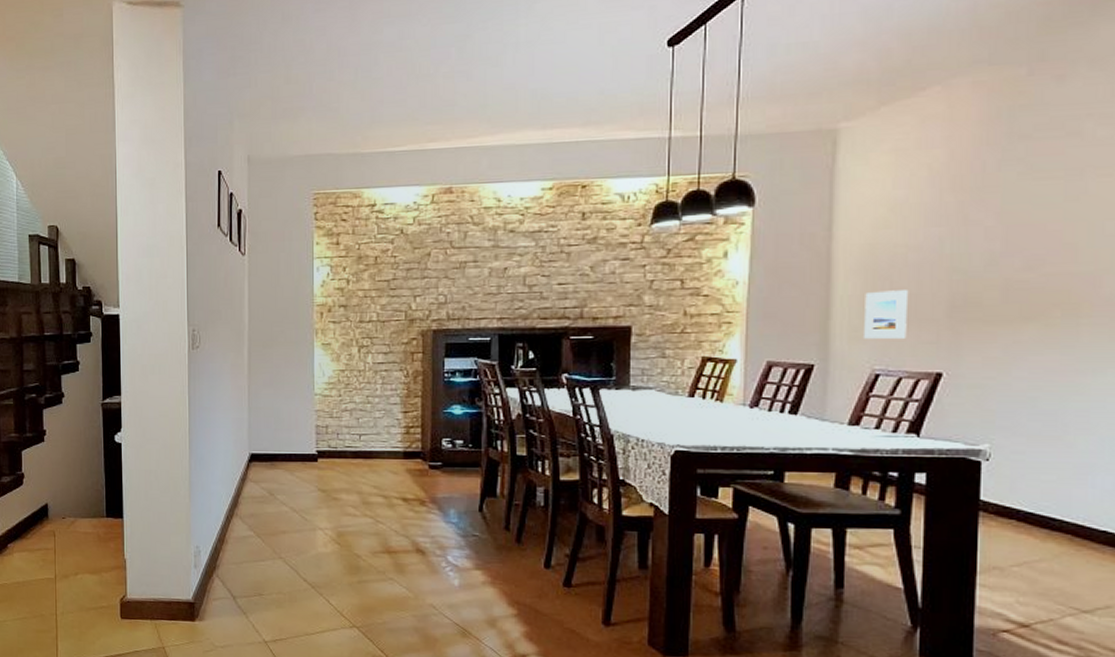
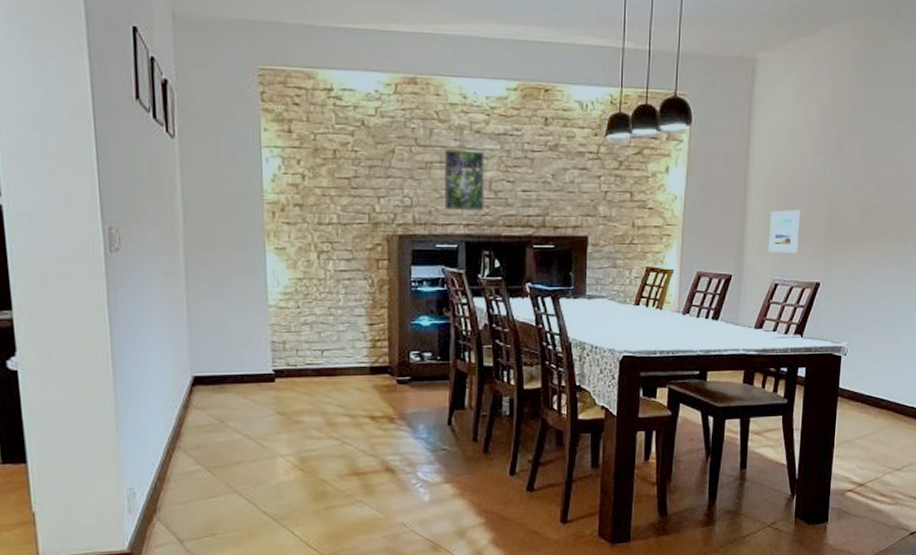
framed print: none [479,248,518,305] -> present [445,149,484,210]

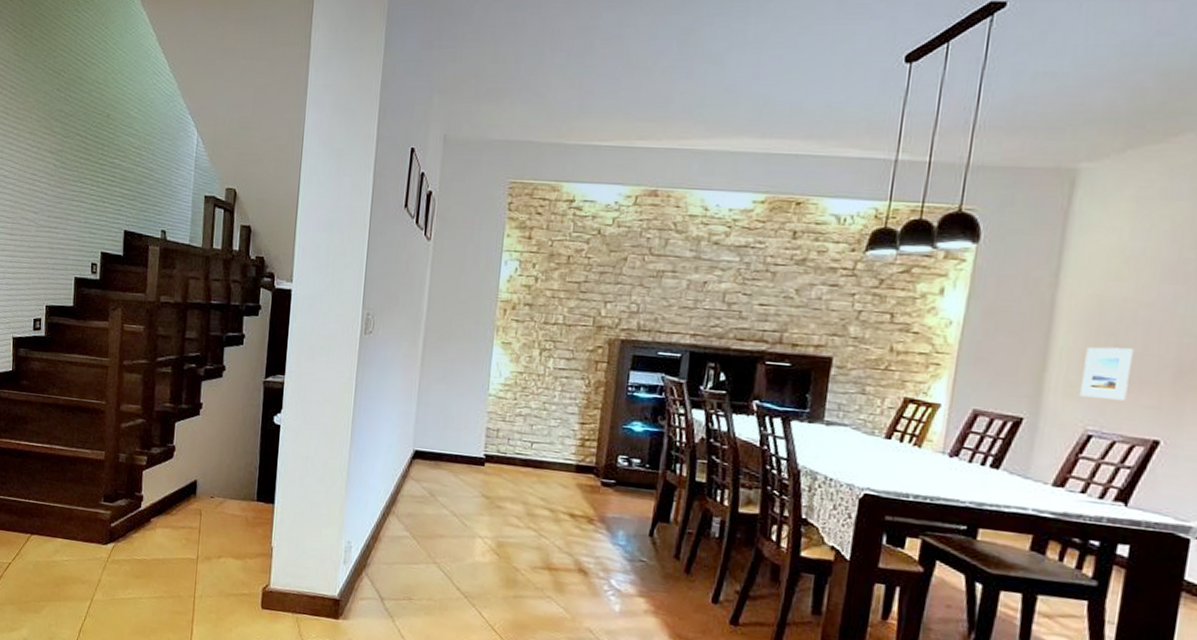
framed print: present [445,149,484,210] -> none [672,259,721,321]

